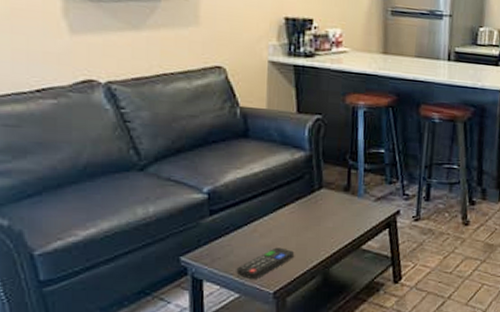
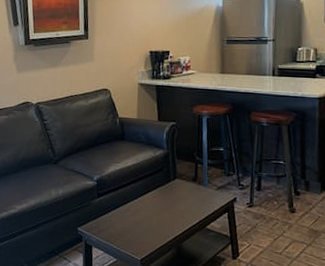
remote control: present [236,247,294,280] -> none [114,224,155,249]

